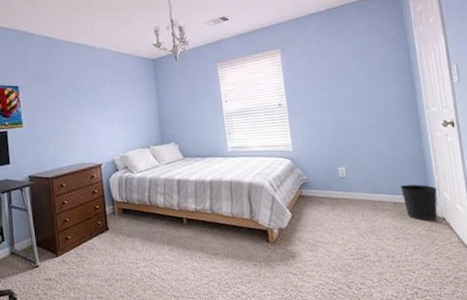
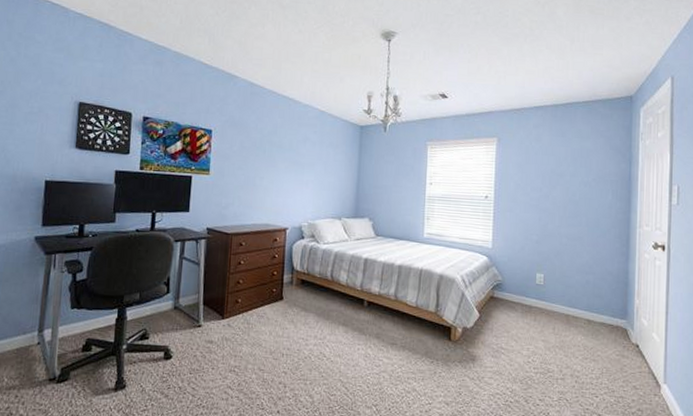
wastebasket: present [400,184,438,221] -> none [598,303,636,346]

